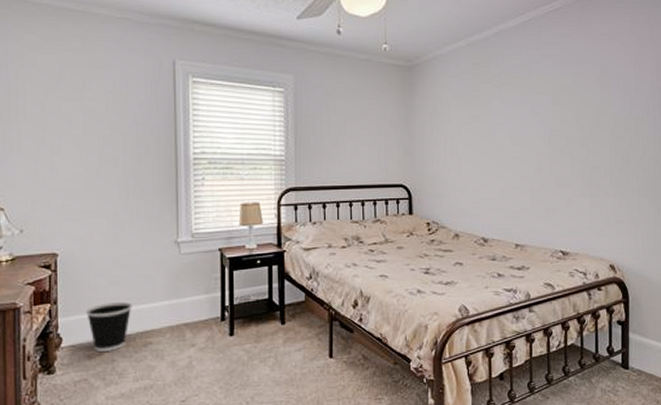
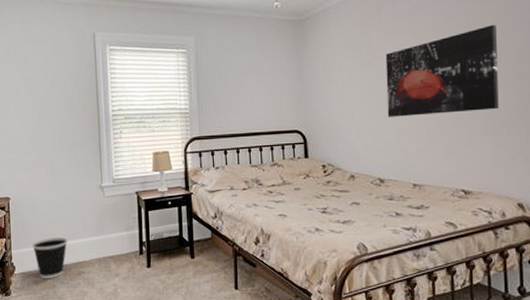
wall art: none [493,86,597,175] -> present [385,24,499,117]

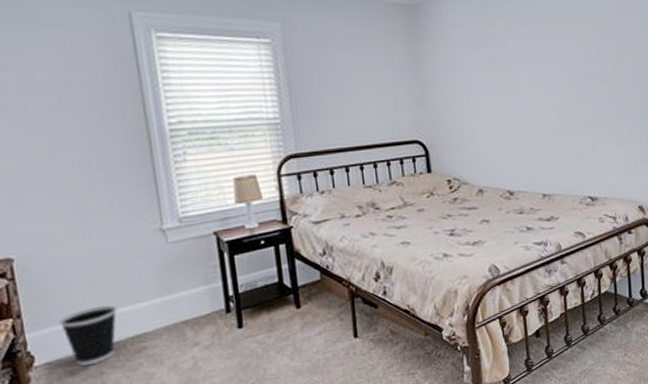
wall art: present [385,24,499,117] -> none [510,17,620,121]

